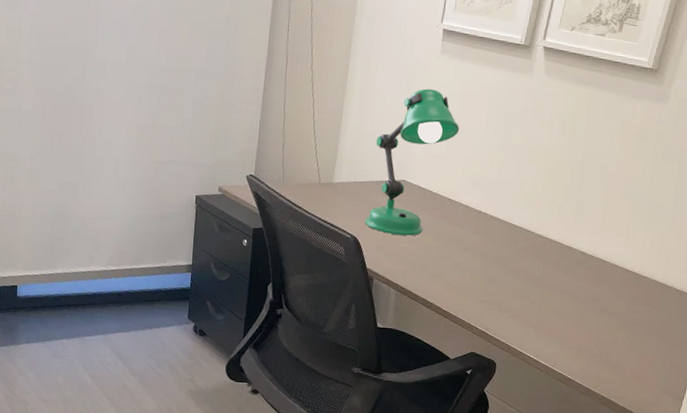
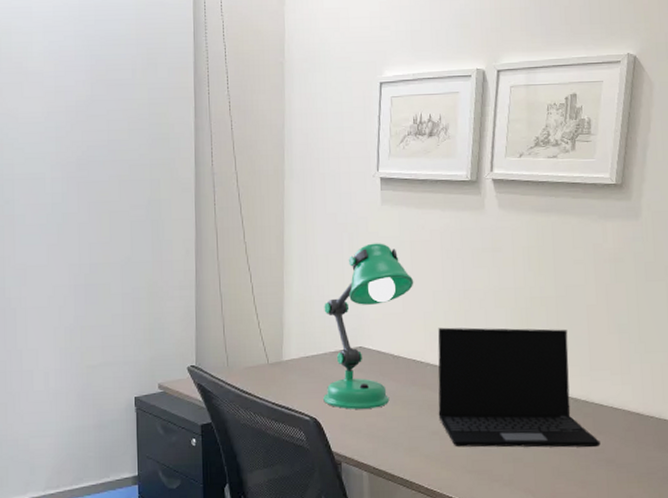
laptop: none [463,173,598,296] -> present [438,327,601,448]

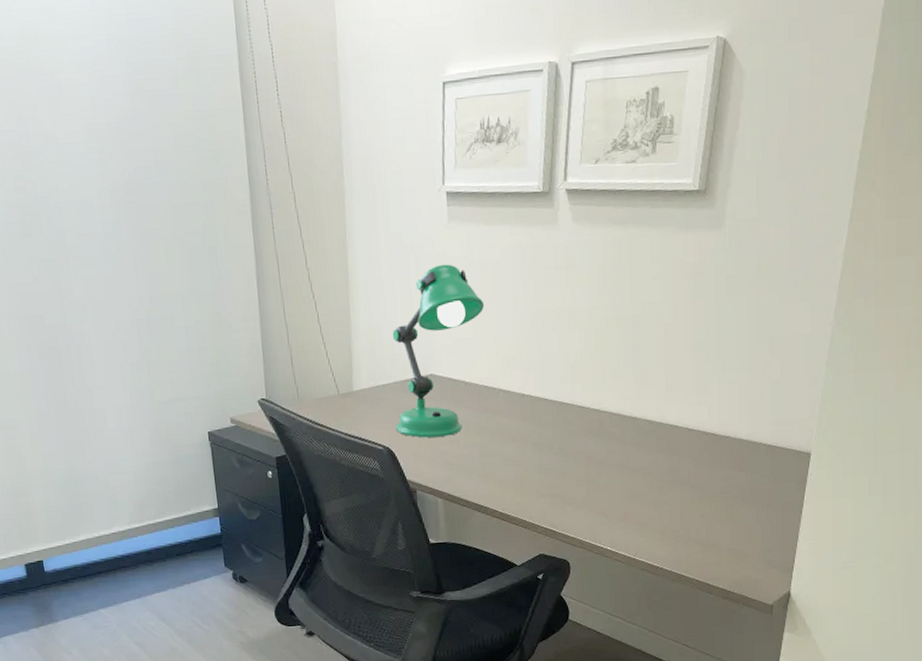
laptop: present [438,327,601,448] -> none [510,349,674,472]

